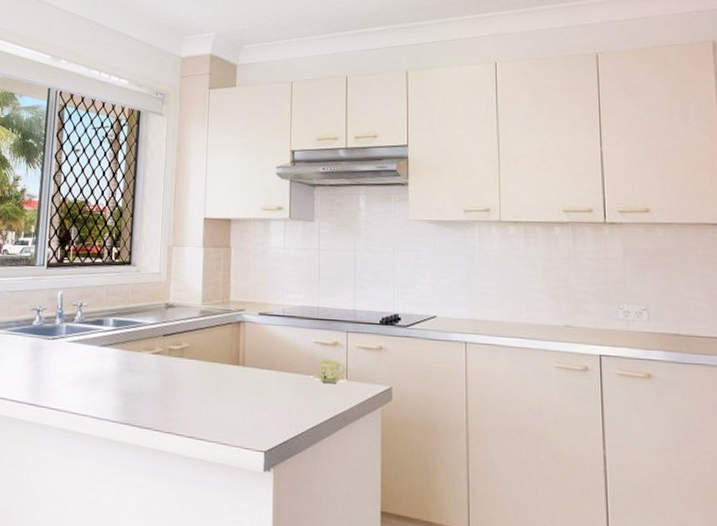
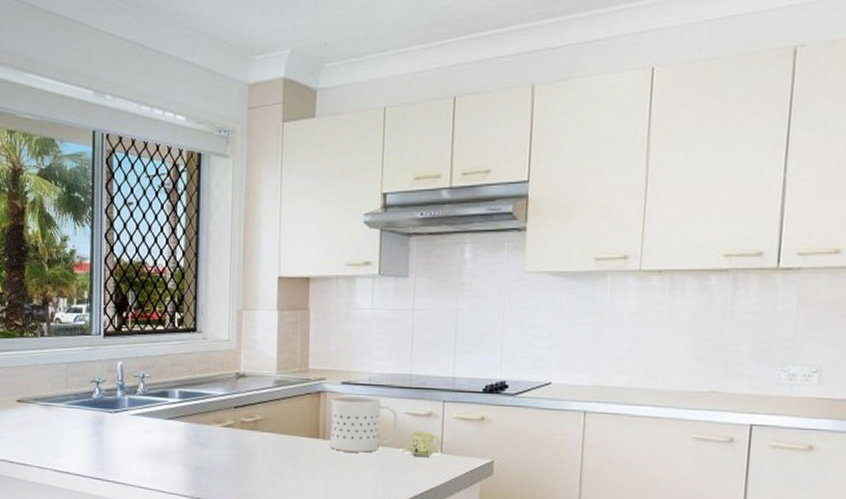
mug: none [248,325,309,379] -> present [329,395,399,453]

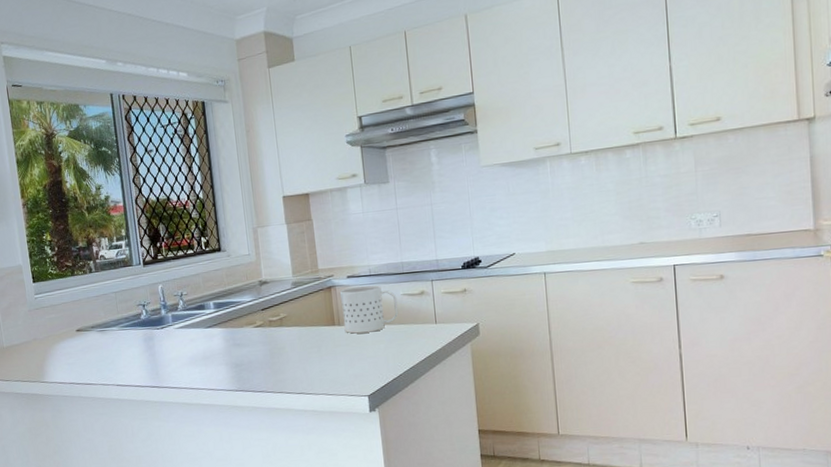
cup and saucer: present [402,430,442,457] -> none [404,307,437,329]

